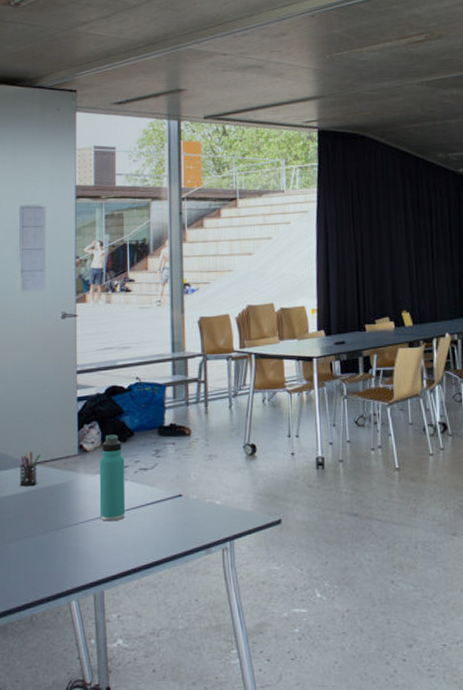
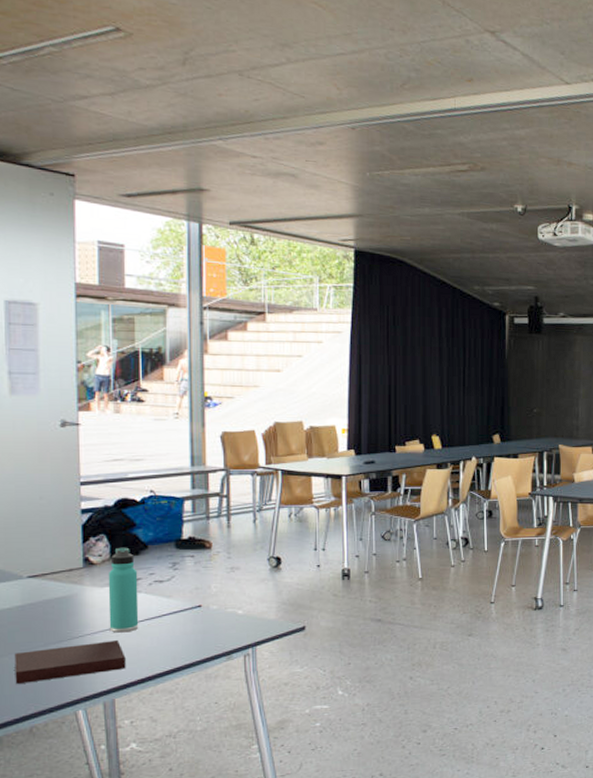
notebook: none [19,529,114,571] -> present [14,640,126,684]
pen holder: present [20,452,41,487] -> none [13,565,38,601]

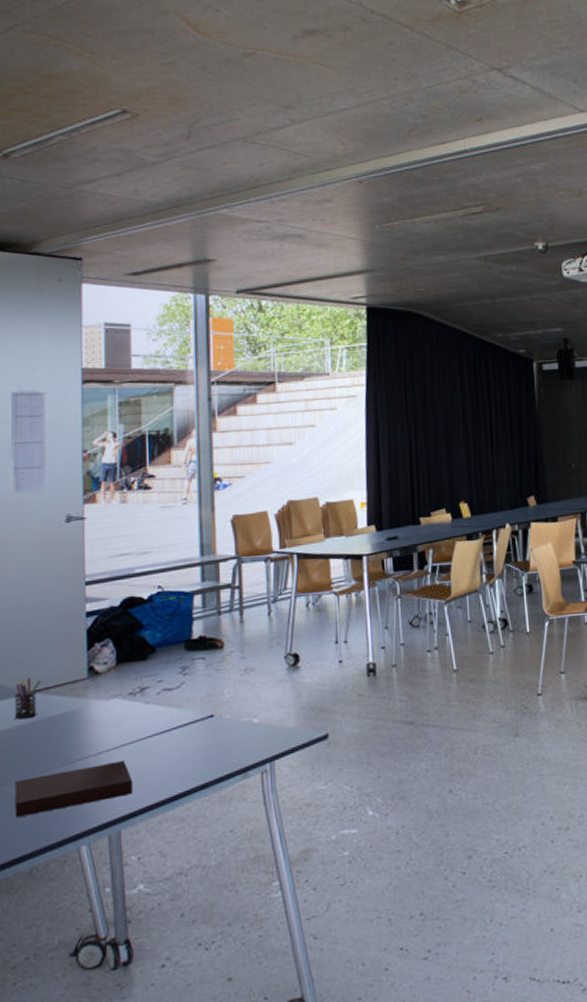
pen holder: none [13,565,38,601] -> present [15,678,41,720]
thermos bottle: present [108,547,139,633] -> none [113,652,147,752]

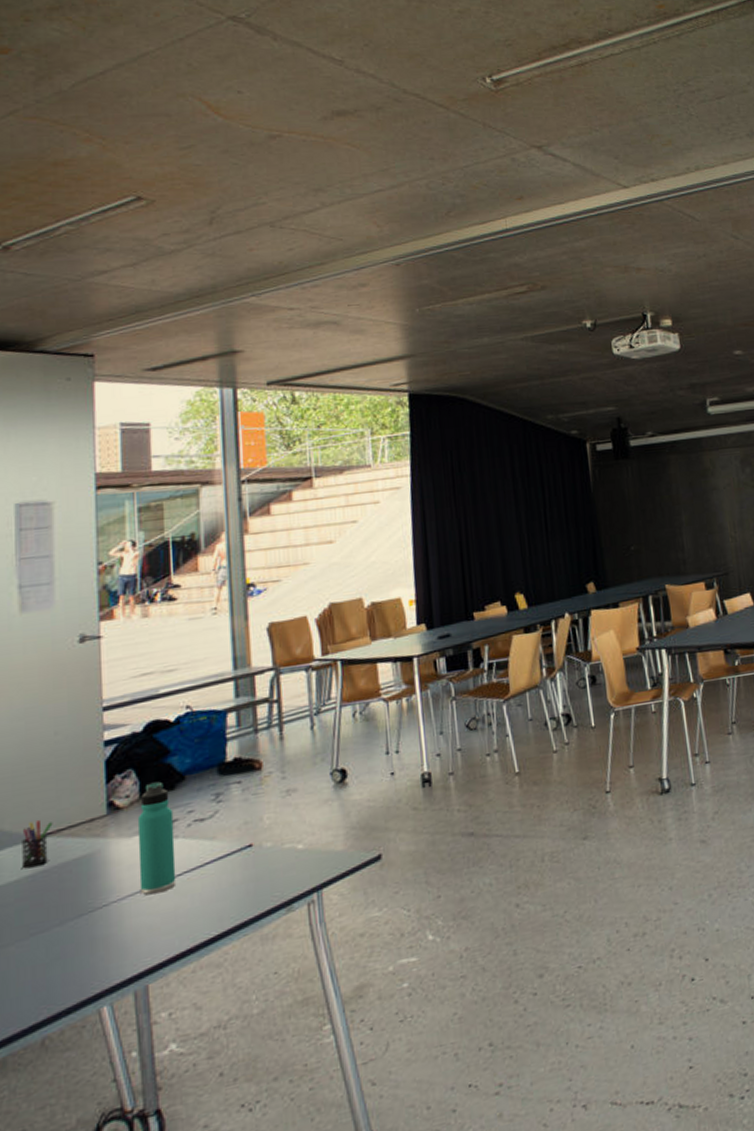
notebook: present [15,761,133,817] -> none [22,905,161,981]
thermos bottle: none [113,652,147,752] -> present [137,781,177,896]

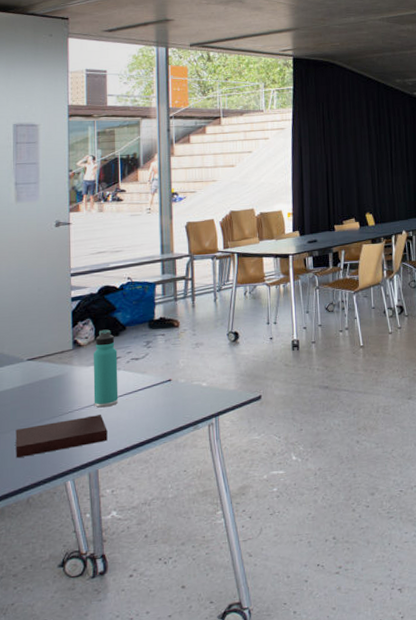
pen holder: present [22,820,53,869] -> none [16,349,36,382]
notebook: none [22,905,161,981] -> present [15,415,108,458]

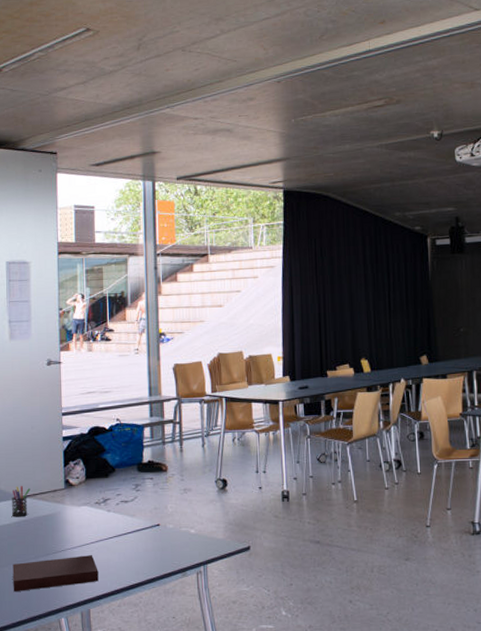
pen holder: none [16,349,36,382] -> present [12,486,31,517]
thermos bottle: present [93,329,119,408] -> none [84,470,109,548]

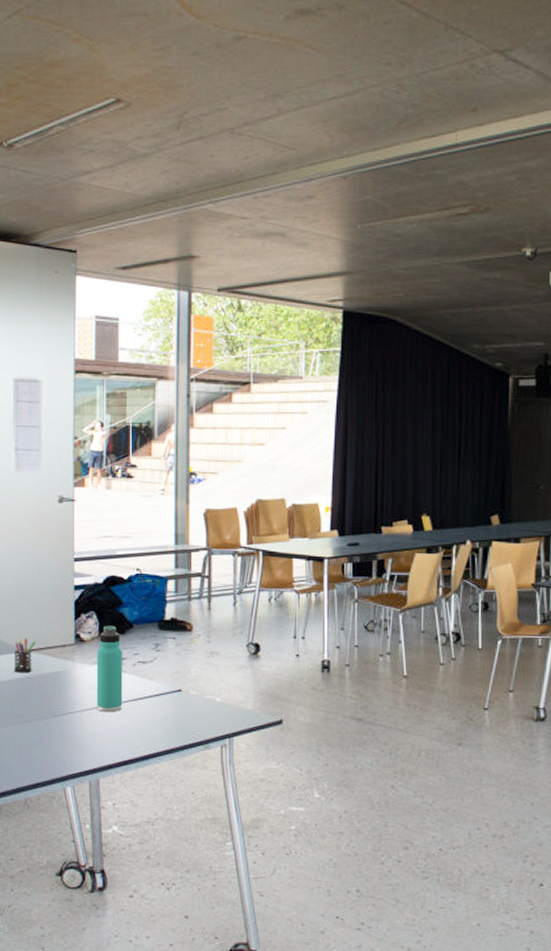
notebook: present [12,555,99,591] -> none [14,719,110,755]
thermos bottle: none [84,470,109,548] -> present [96,625,123,712]

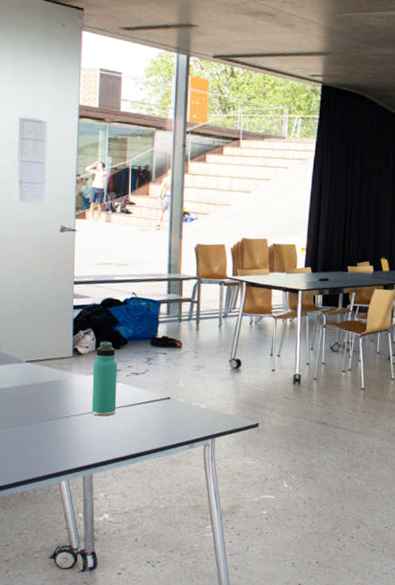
pen holder: present [14,638,36,673] -> none [14,351,35,382]

